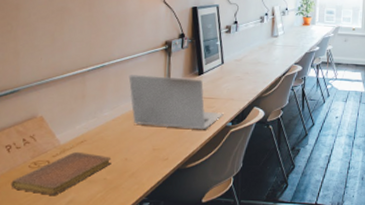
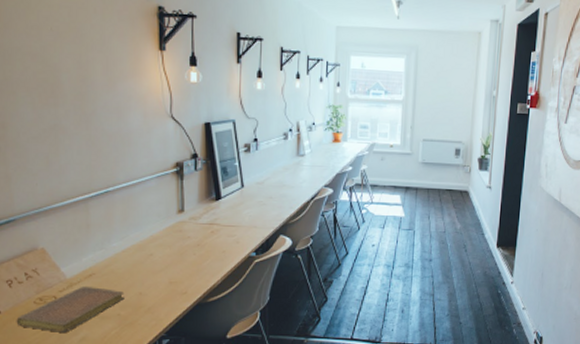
laptop: present [128,74,224,130] -> none [137,200,246,261]

